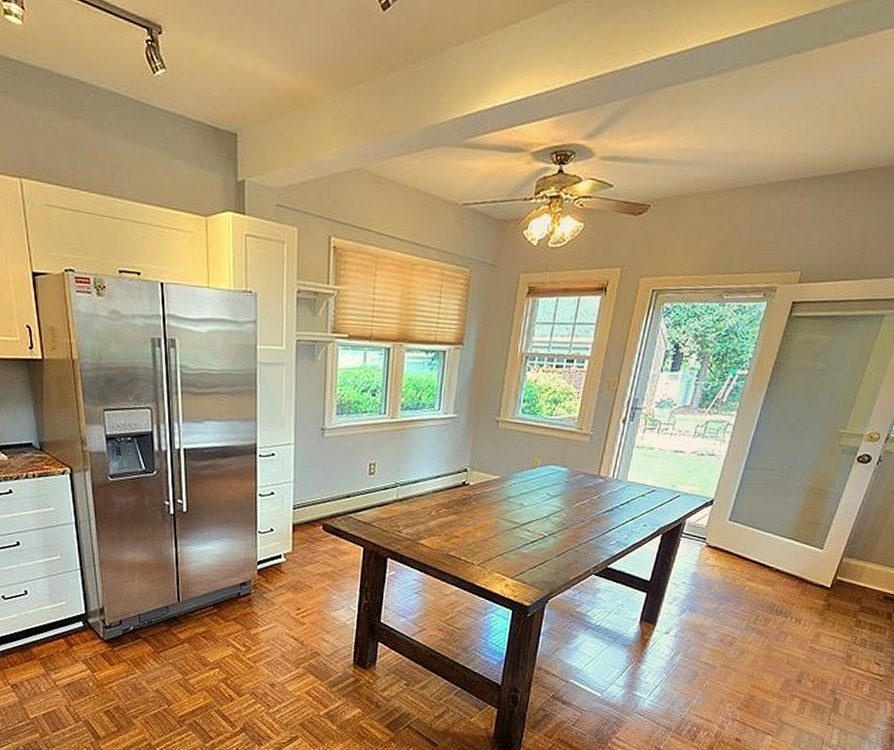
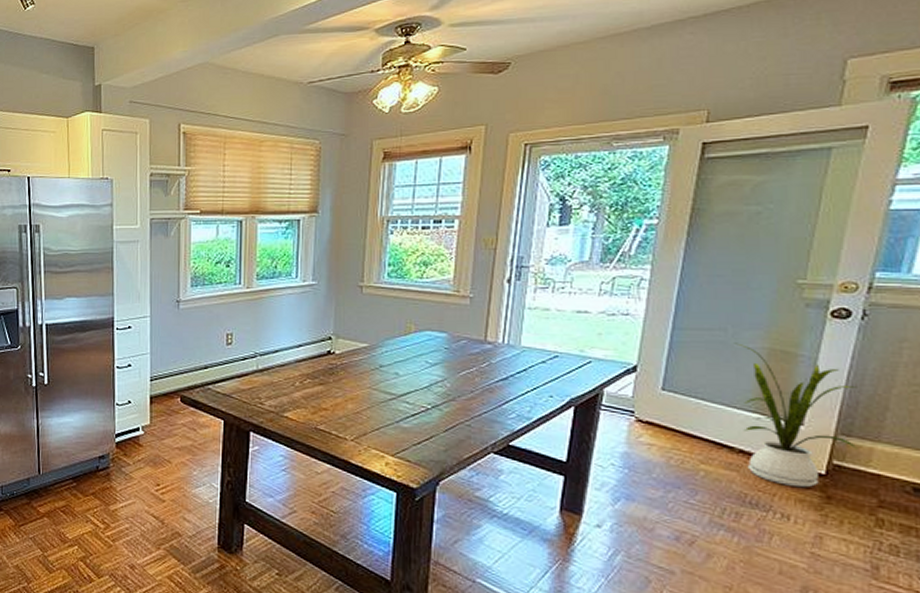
house plant: none [779,481,864,598] -> present [734,343,857,488]

